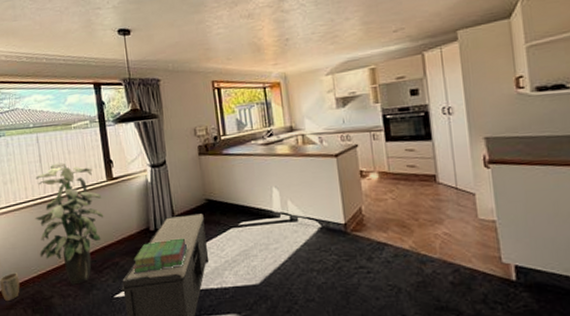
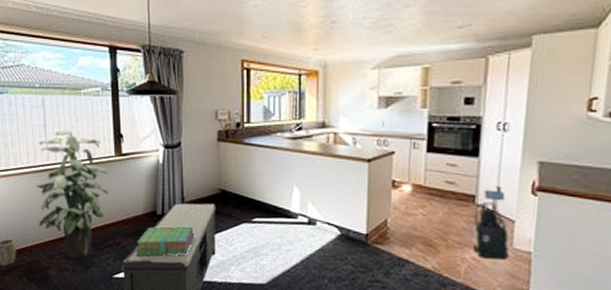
vacuum cleaner: none [437,163,476,232] -> present [472,185,509,260]

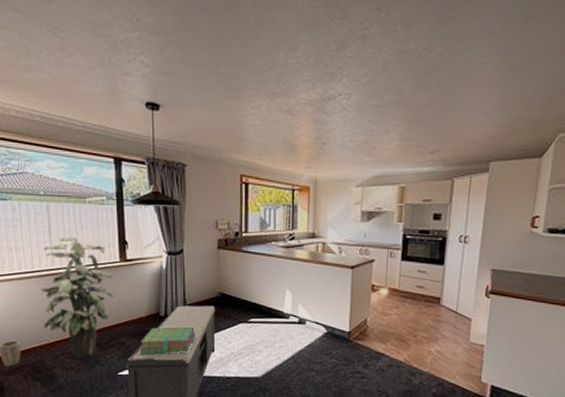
vacuum cleaner: present [472,185,509,260] -> none [437,289,467,352]

